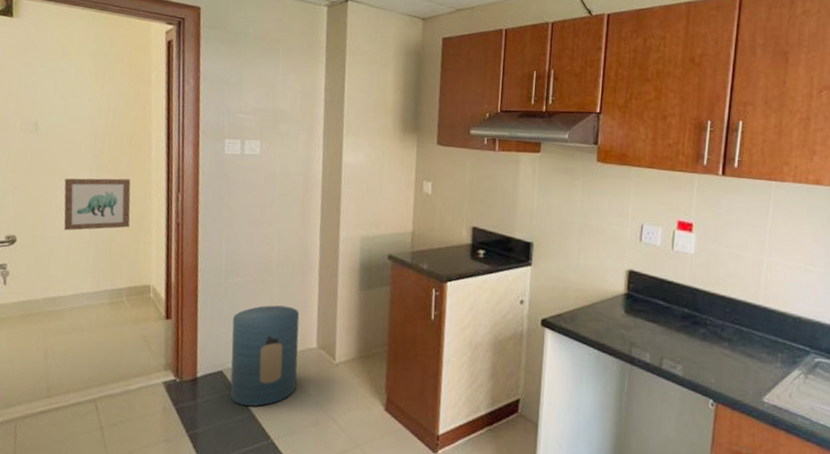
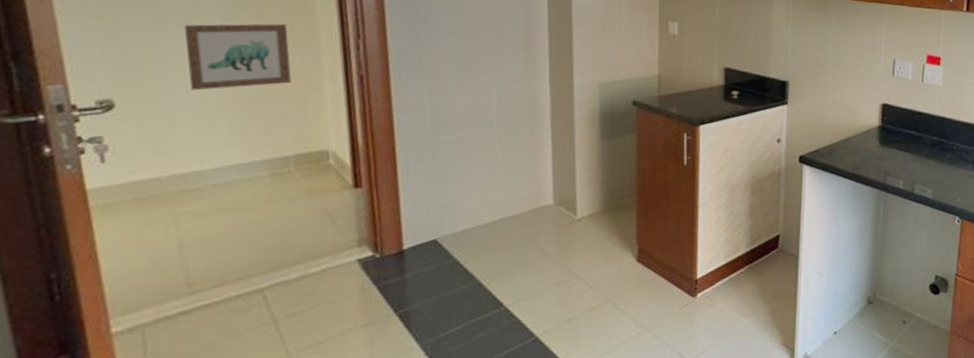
trash bin: present [230,305,300,406] -> none [445,163,532,274]

